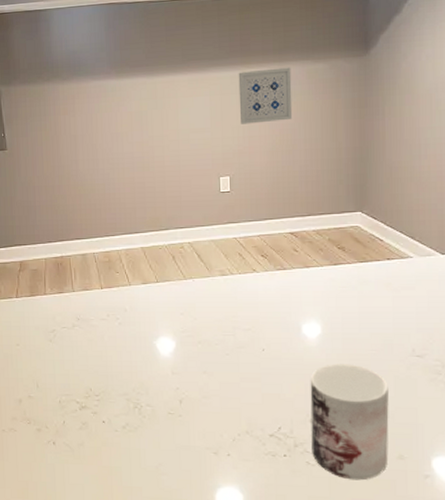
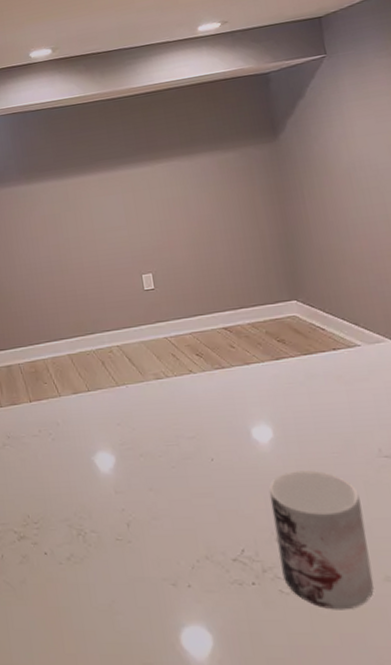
wall art: present [238,67,293,124] -> none [148,159,210,219]

